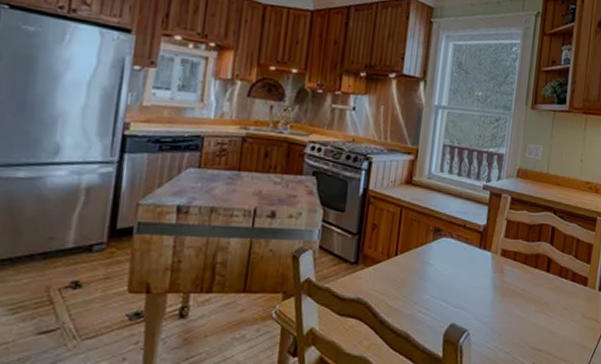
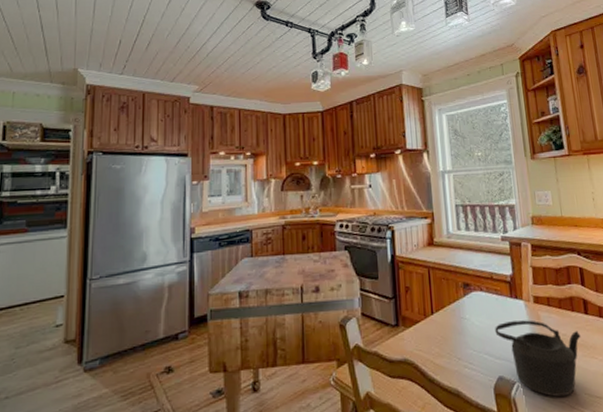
teapot: none [457,271,538,348] -> present [495,320,581,398]

